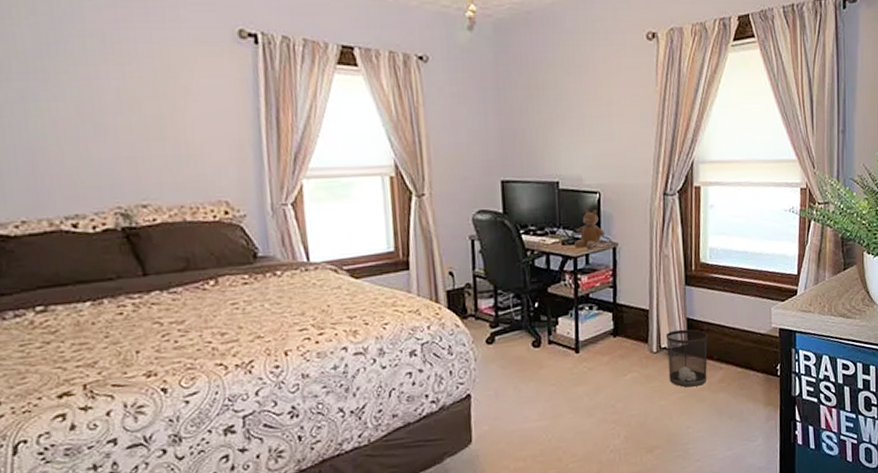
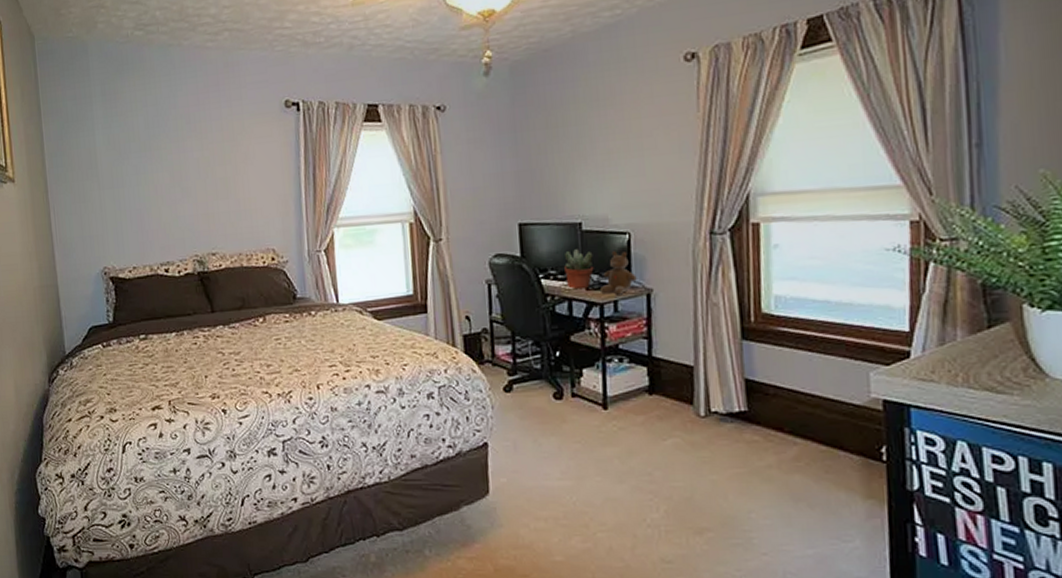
potted cactus: none [543,206,569,244] -> present [564,249,594,290]
waste bin: present [665,329,708,387] -> none [716,391,776,462]

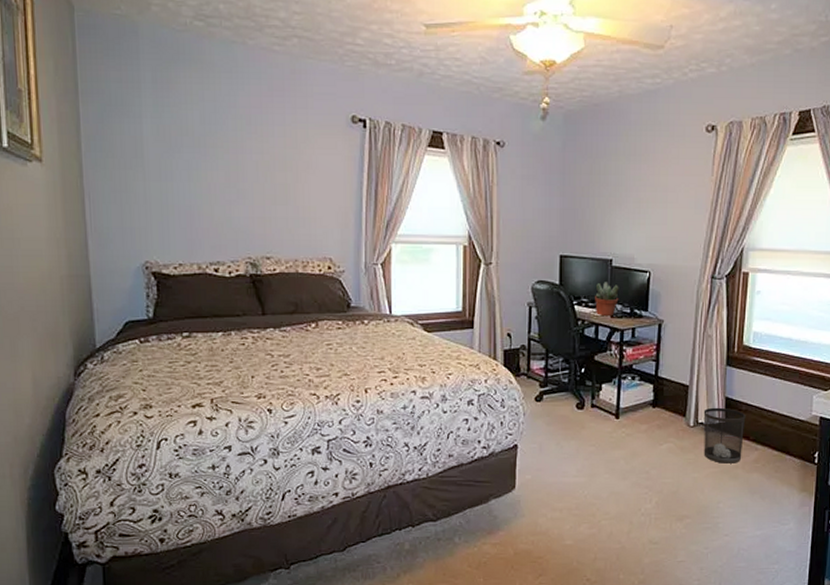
stuffed bear: present [601,251,637,295] -> none [623,286,652,323]
waste bin: none [716,391,776,462] -> present [703,407,746,464]

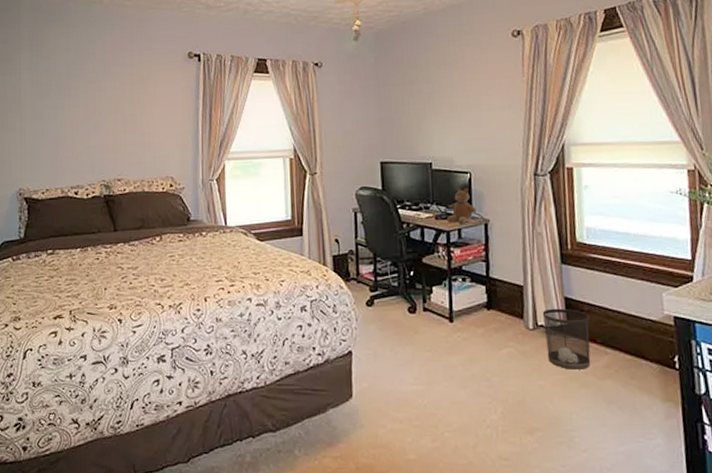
potted cactus: present [595,282,619,317] -> none [418,185,442,219]
stuffed bear: none [623,286,652,323] -> present [447,187,477,224]

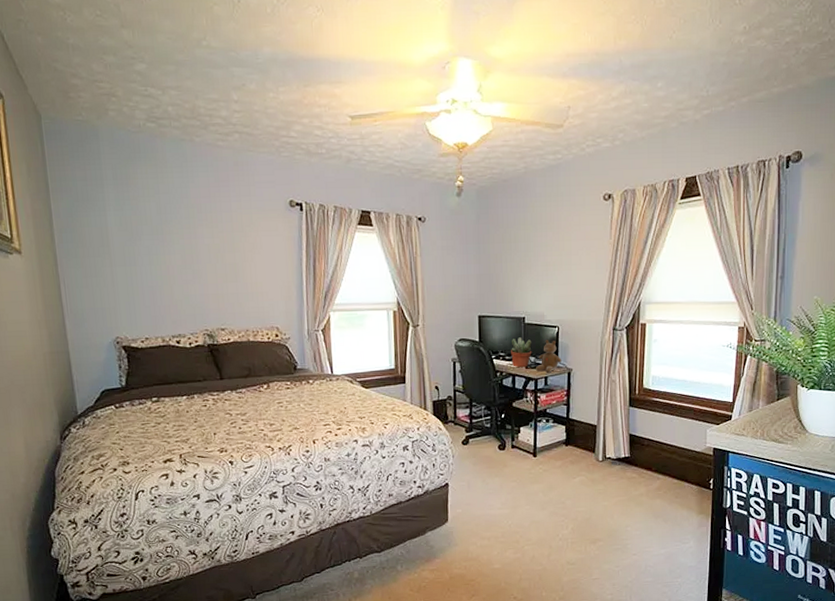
potted cactus: none [418,185,442,219] -> present [511,337,532,368]
waste bin: present [542,308,591,370] -> none [610,443,648,492]

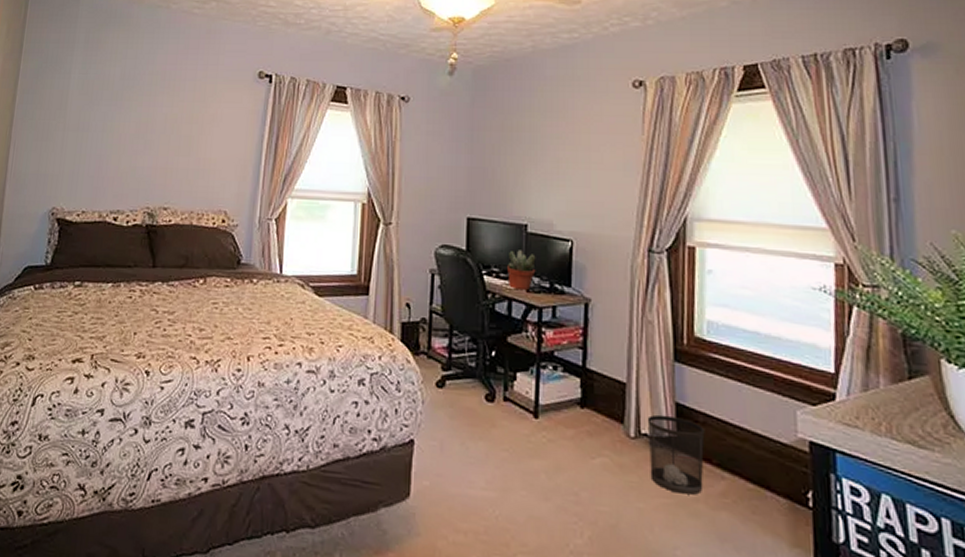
stuffed bear: present [536,340,562,373] -> none [541,256,576,301]
waste bin: none [610,443,648,492] -> present [647,414,705,495]

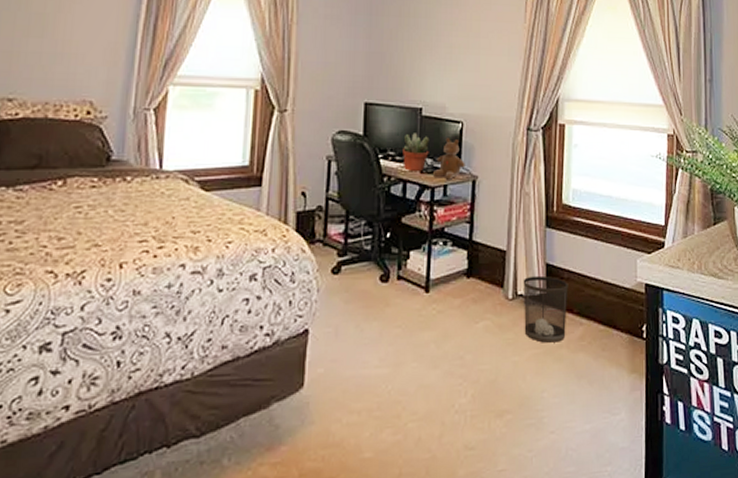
stuffed bear: none [541,256,576,301] -> present [433,138,465,180]

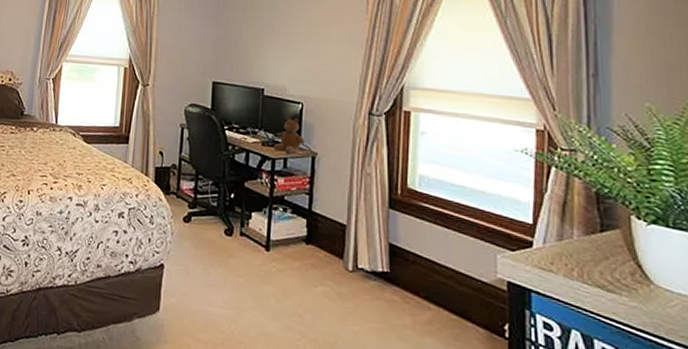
potted cactus: present [403,133,430,172] -> none [246,110,271,144]
waste bin: present [523,275,568,343] -> none [364,252,414,322]

